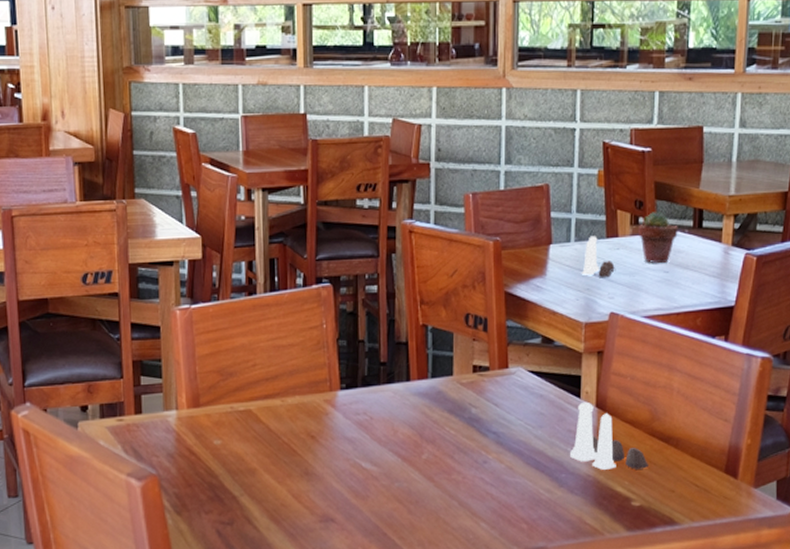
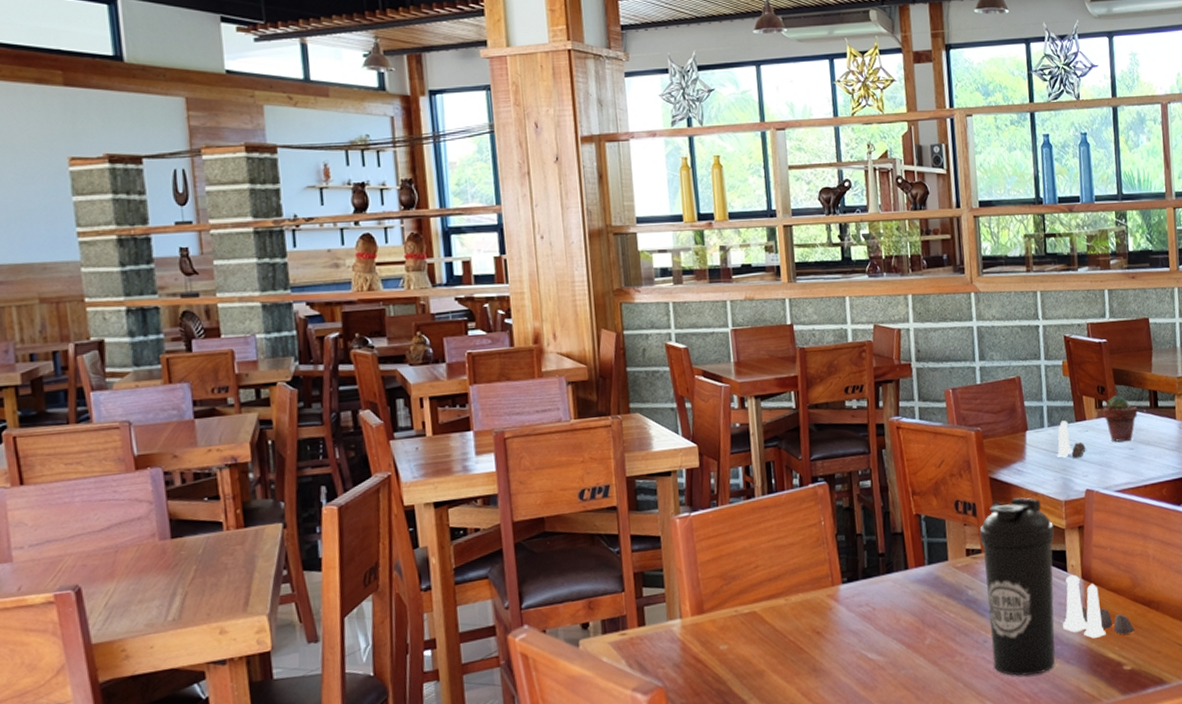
water bottle: none [488,315,570,501] -> present [979,497,1056,676]

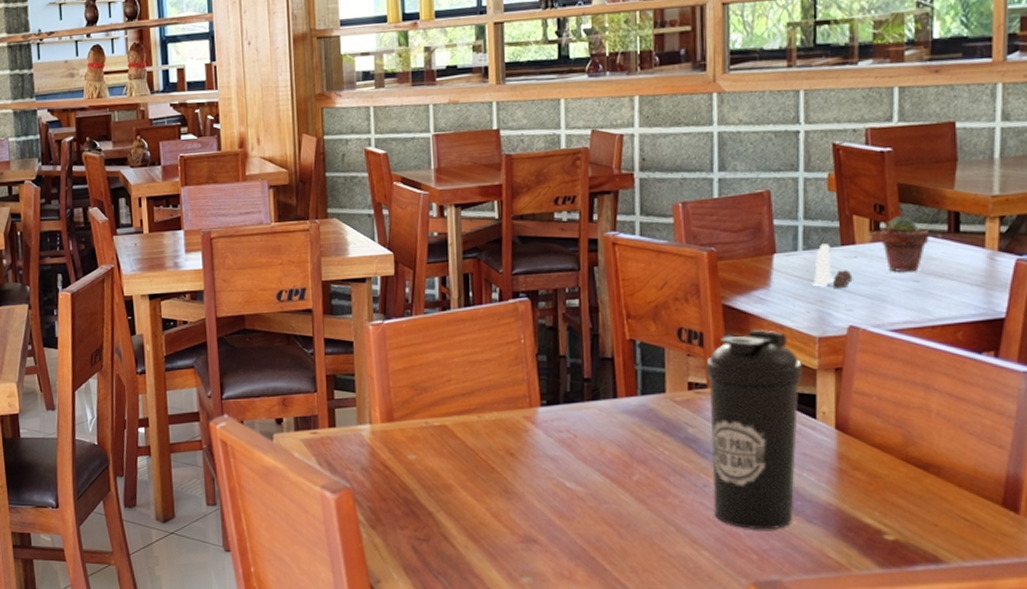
salt and pepper shaker set: present [1062,574,1135,638] -> none [805,422,903,499]

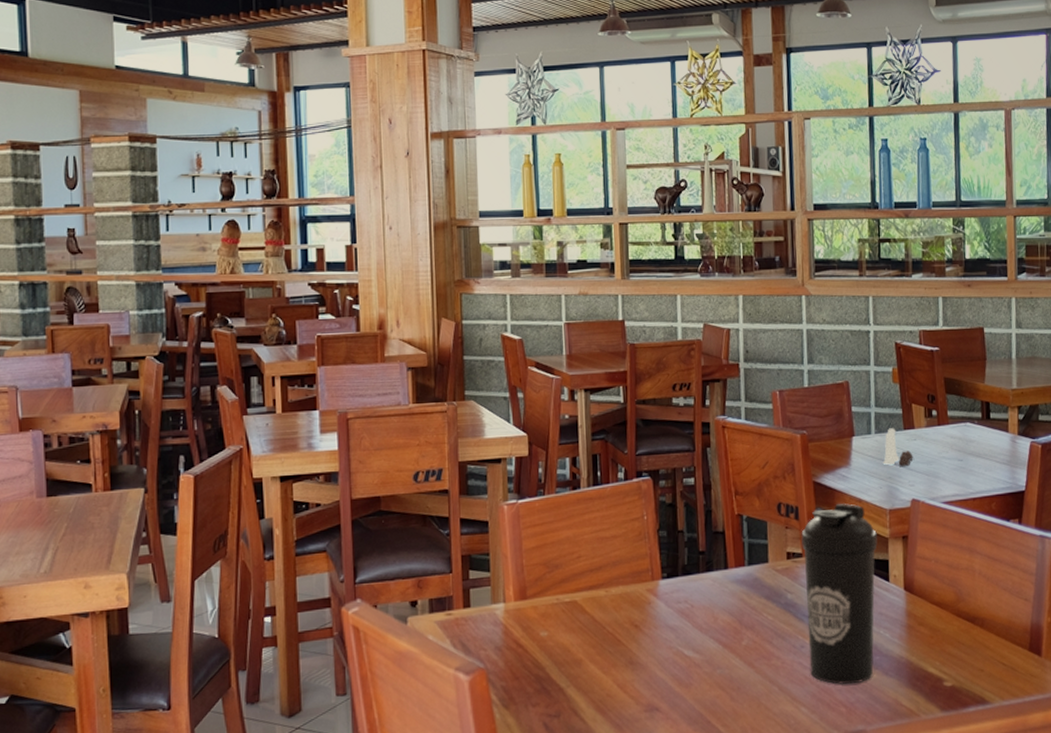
potted succulent: present [879,216,929,272] -> none [932,405,969,452]

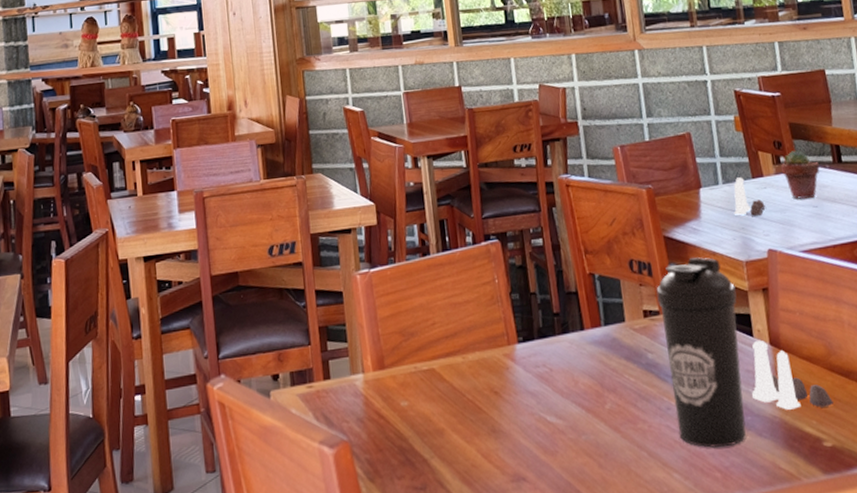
salt and pepper shaker set: none [882,584,957,651] -> present [751,340,834,410]
potted succulent: none [932,405,969,452] -> present [781,150,820,199]

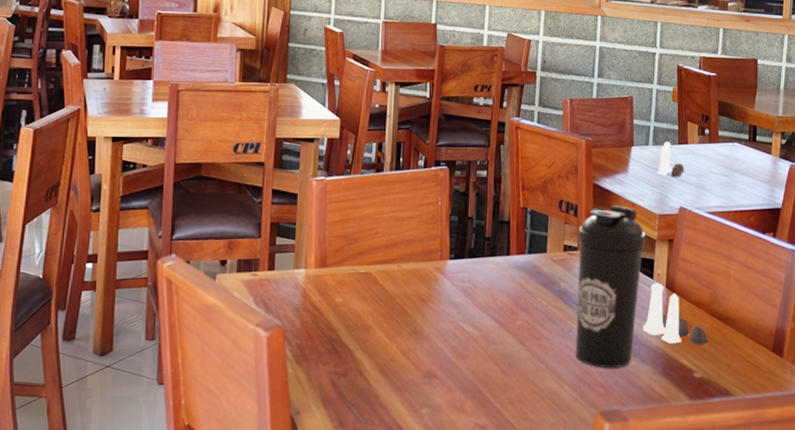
potted succulent: present [781,150,820,199] -> none [704,125,737,168]

